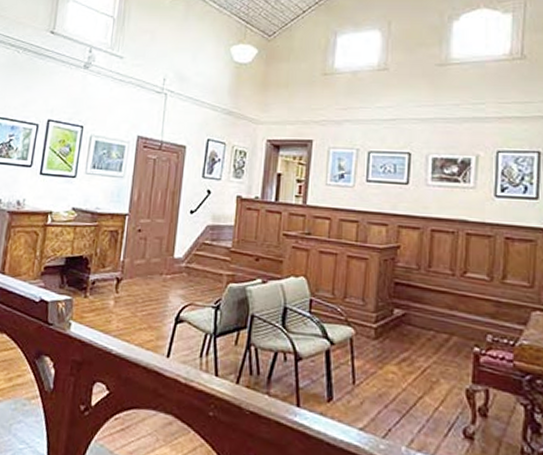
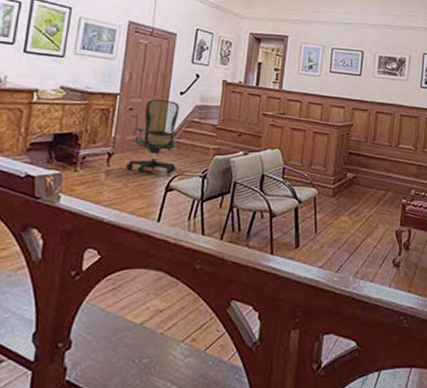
office chair: none [135,219,190,305] -> present [126,99,179,175]

